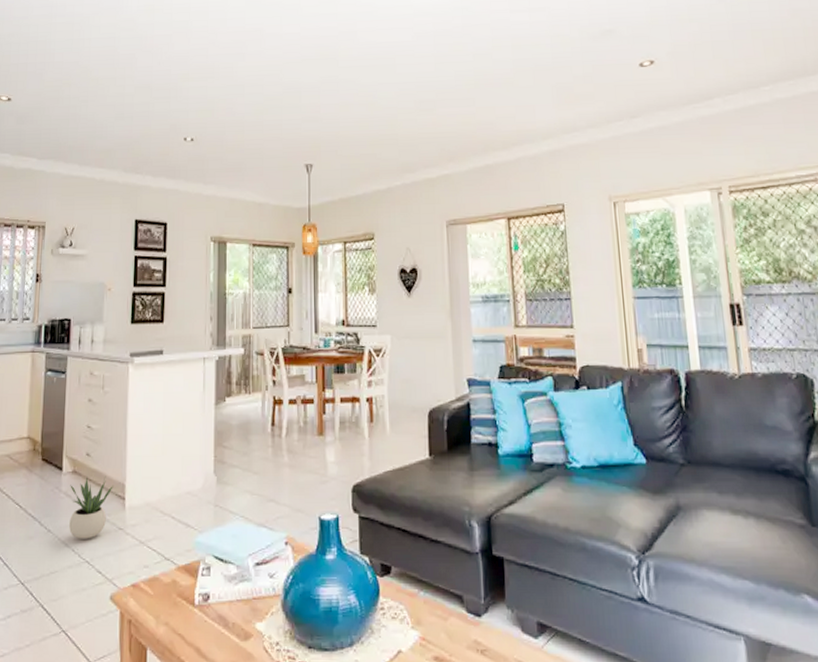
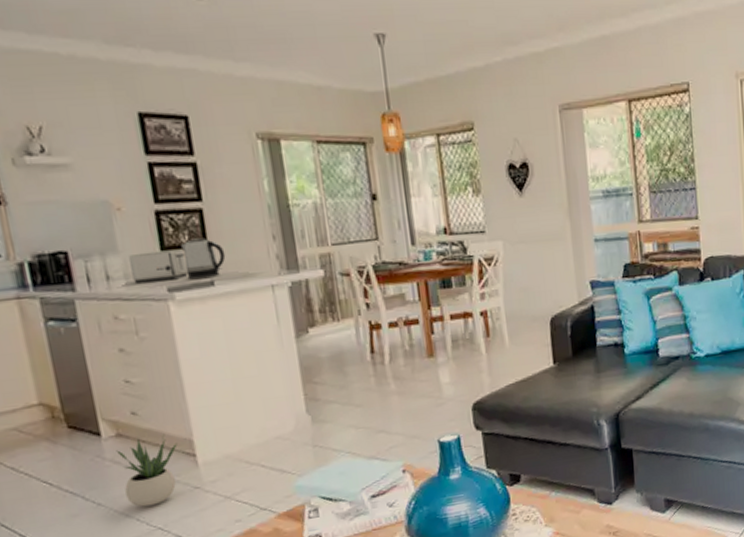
toaster: none [108,323,147,348] -> present [127,249,188,284]
kettle: none [145,315,175,348] -> present [181,238,226,280]

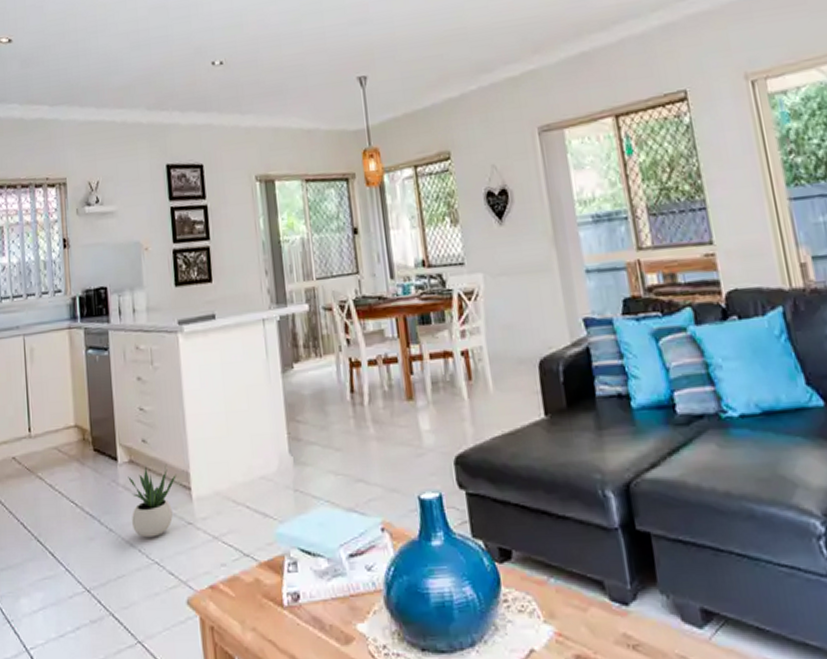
toaster: present [127,249,188,284] -> none [150,284,195,316]
kettle: present [181,238,226,280] -> none [191,273,226,314]

